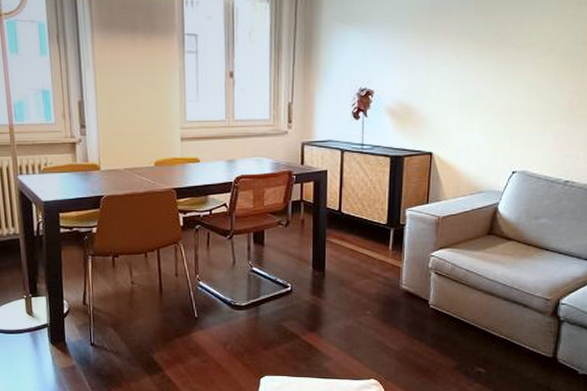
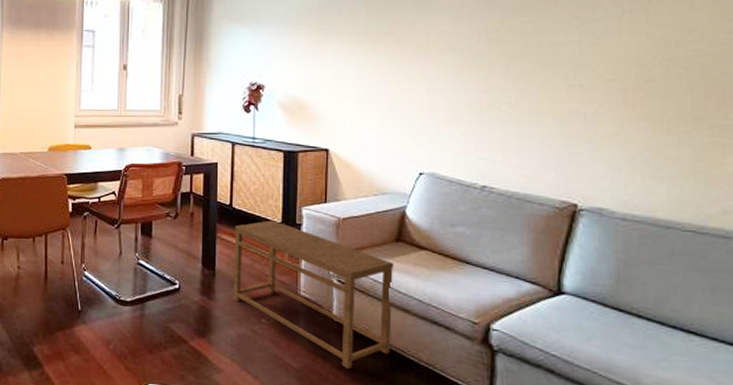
side table: none [340,223,485,347] -> present [232,220,395,370]

